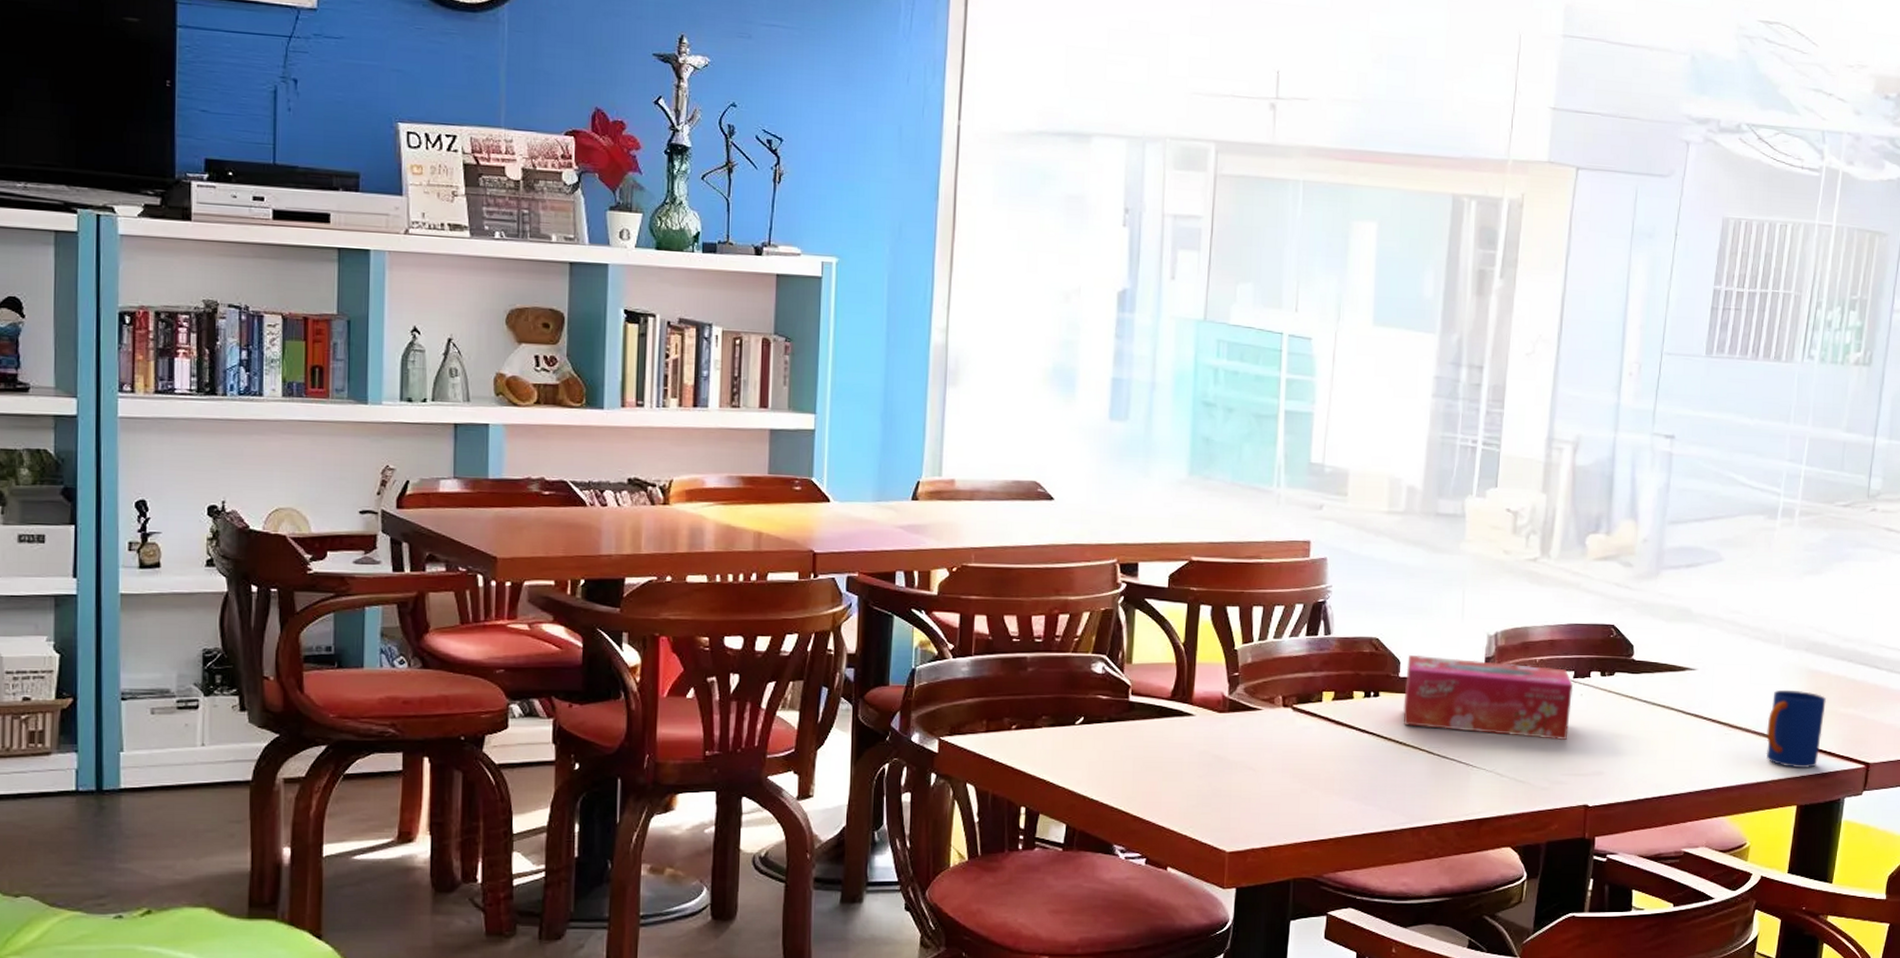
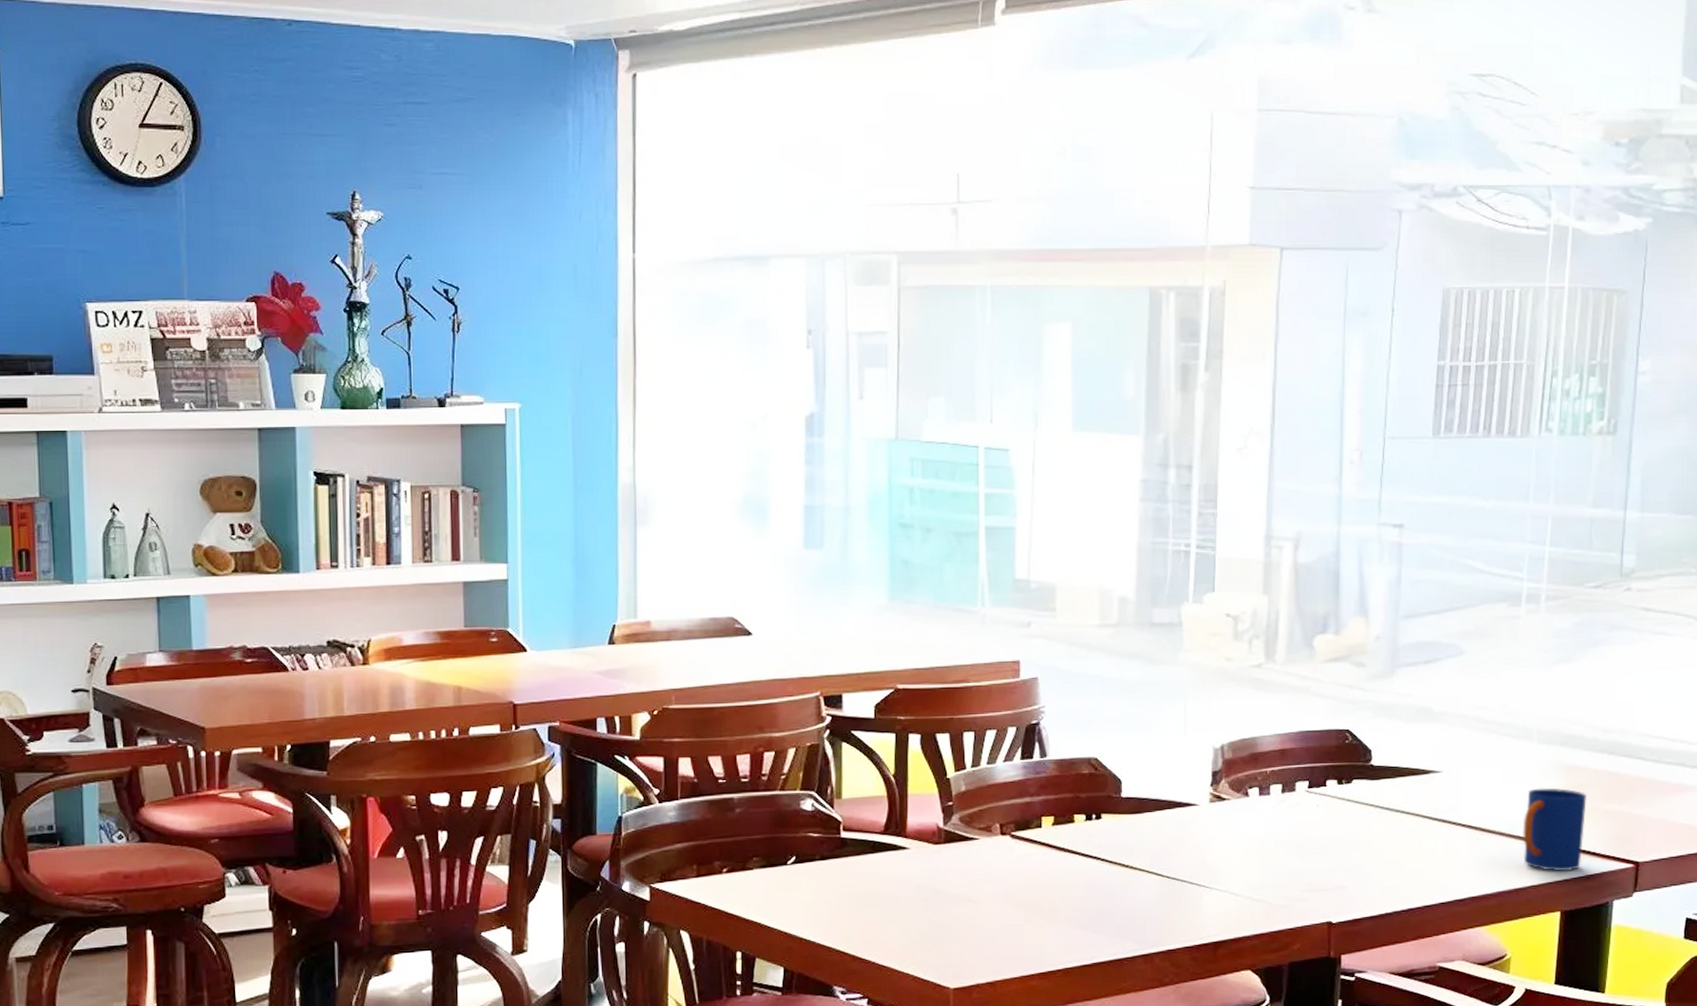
tissue box: present [1403,654,1574,741] -> none [1128,772,1309,855]

